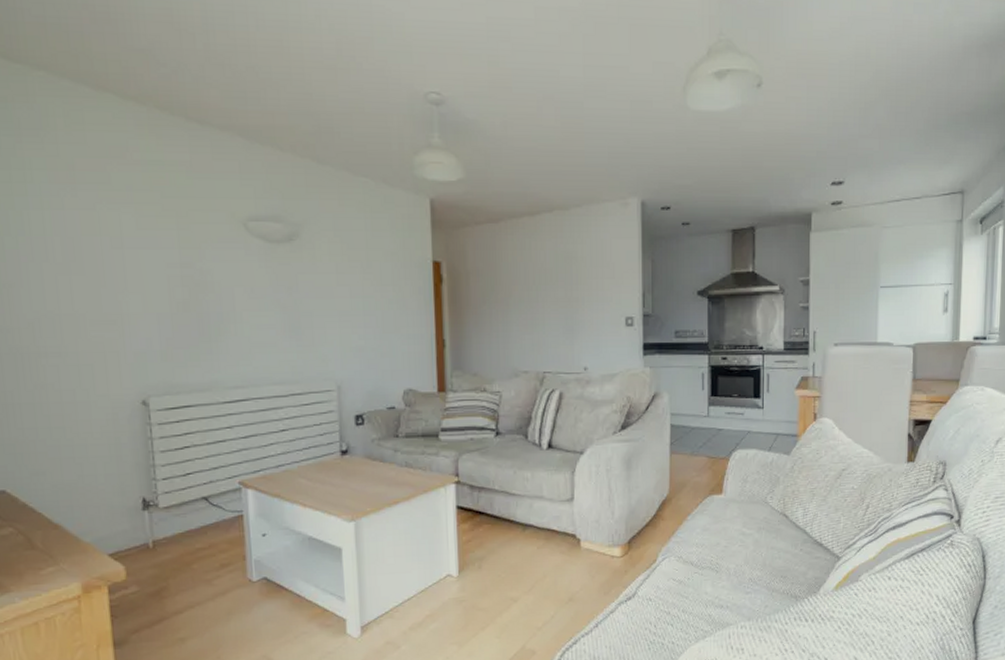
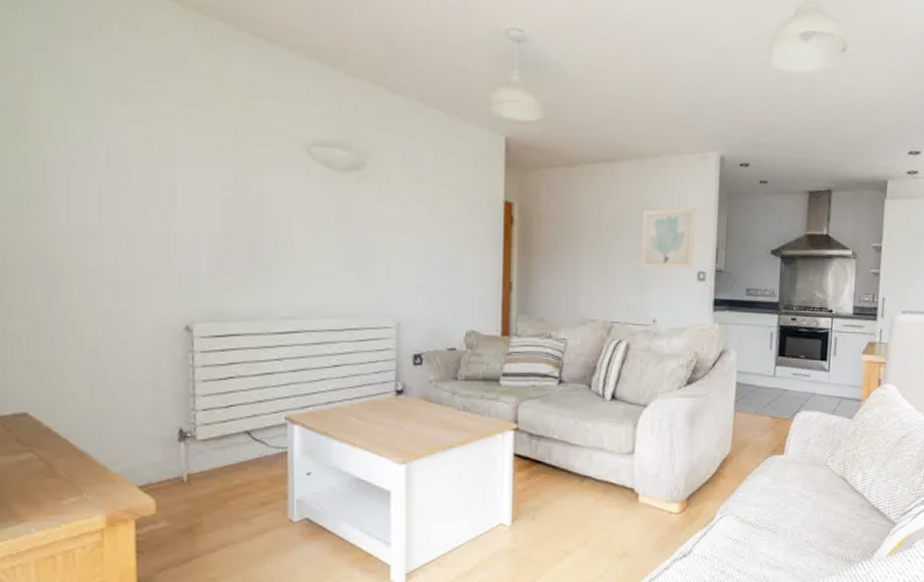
wall art: none [568,255,621,317] -> present [641,207,696,269]

